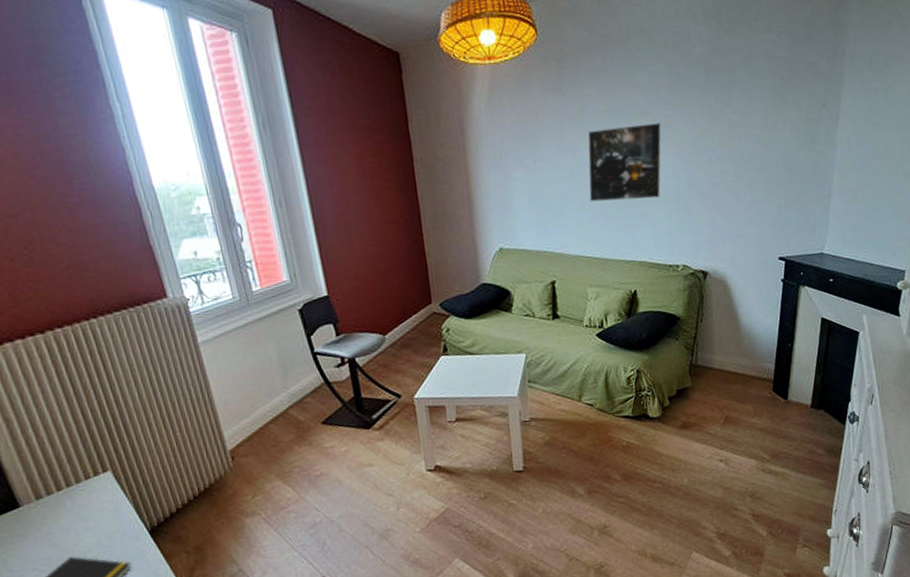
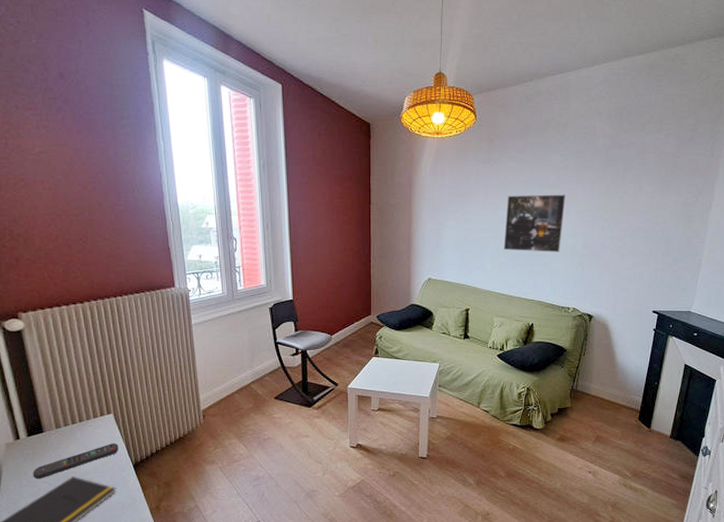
remote control: none [15,507,127,568] -> present [33,443,119,479]

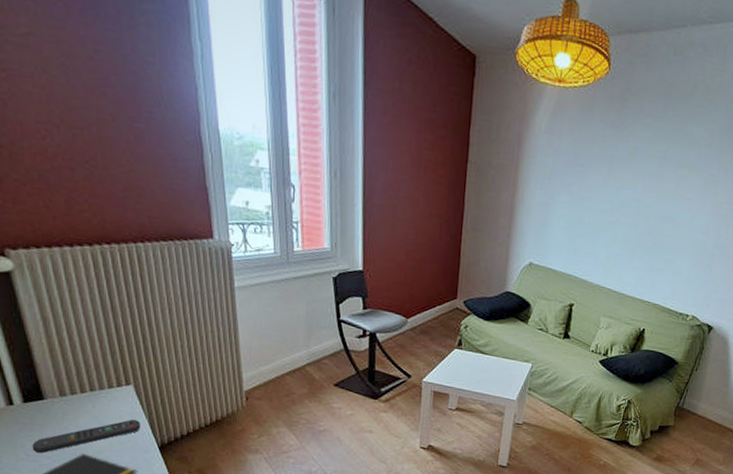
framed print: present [503,194,566,252] -> none [622,172,704,249]

